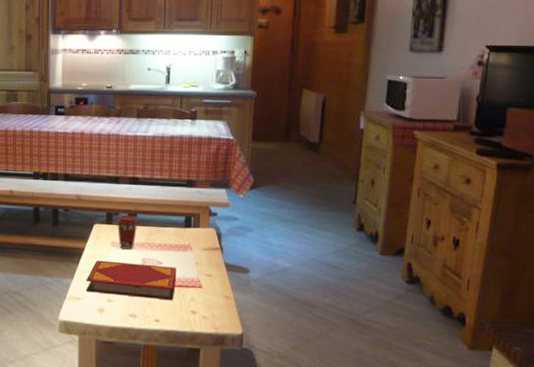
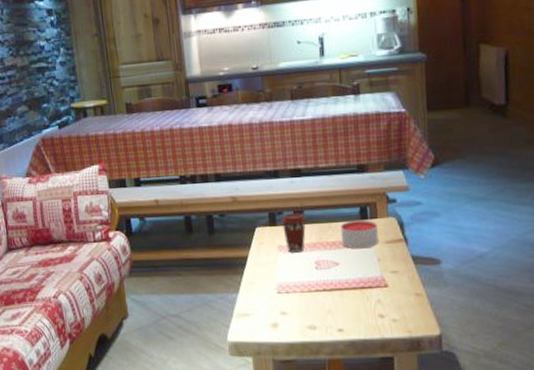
hardback book: present [85,260,176,300] -> none [253,266,358,307]
candle: none [166,227,199,253] -> present [340,219,378,249]

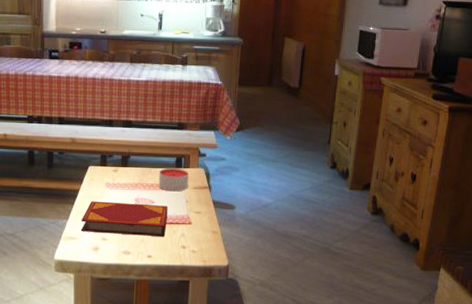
hardback book: none [253,266,358,307] -> present [80,201,168,236]
coffee cup: present [281,213,306,253] -> none [111,157,132,190]

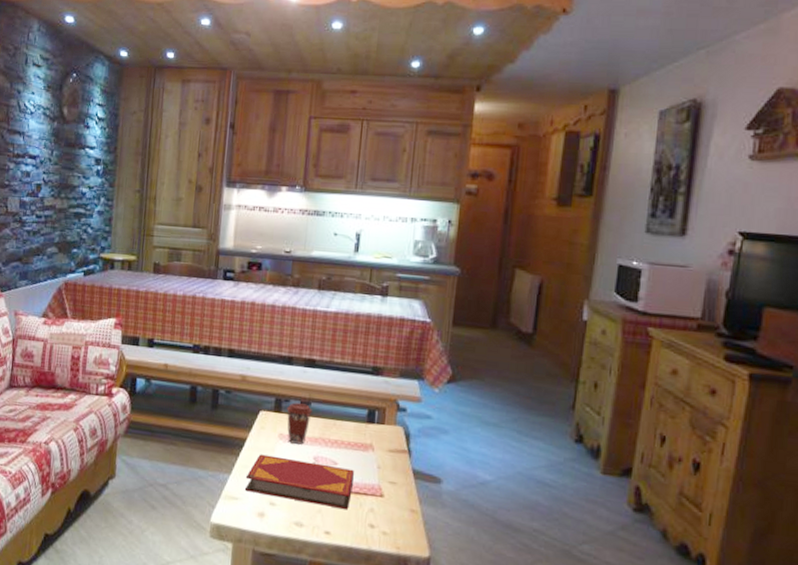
coffee cup: none [111,157,132,190] -> present [286,402,312,445]
candle: present [158,168,189,192] -> none [344,421,383,453]

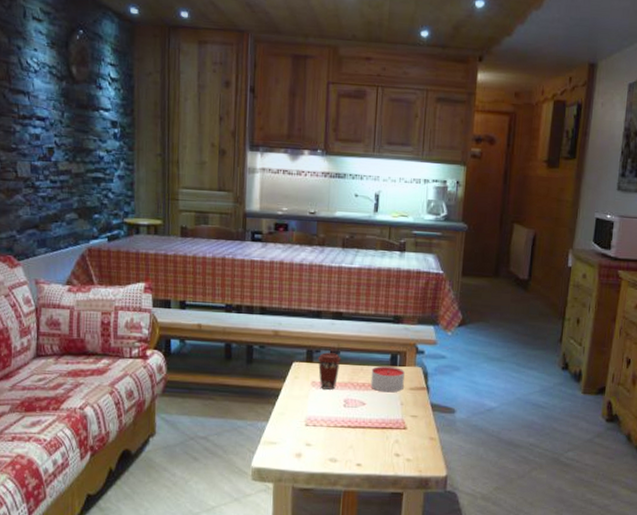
hardback book: present [244,454,354,509] -> none [282,401,380,443]
candle: none [344,421,383,453] -> present [370,365,405,393]

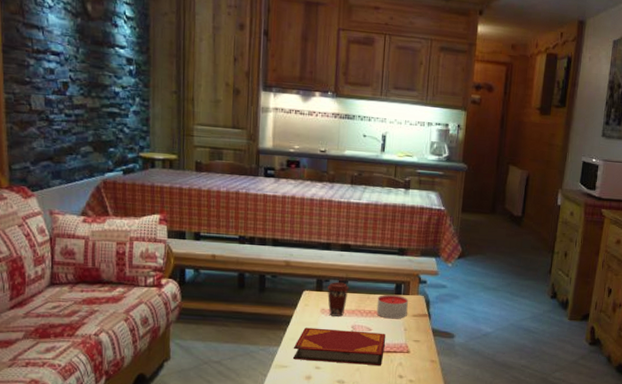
hardback book: none [282,401,380,443] -> present [292,327,385,365]

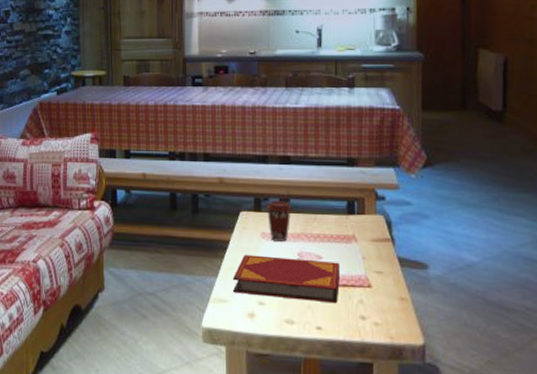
candle: present [376,294,408,319] -> none [326,214,364,245]

